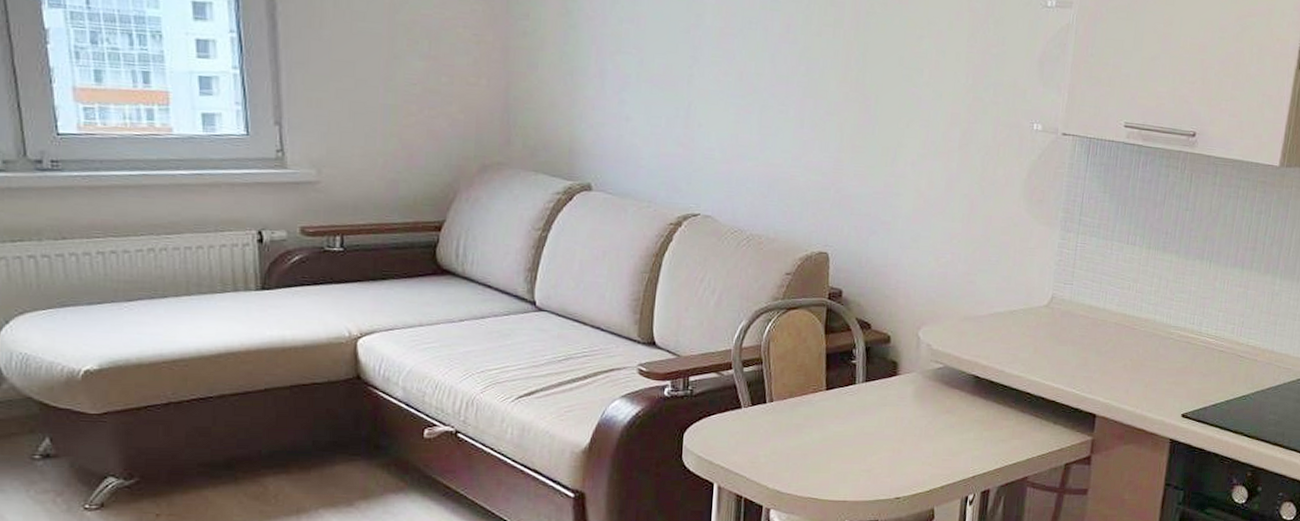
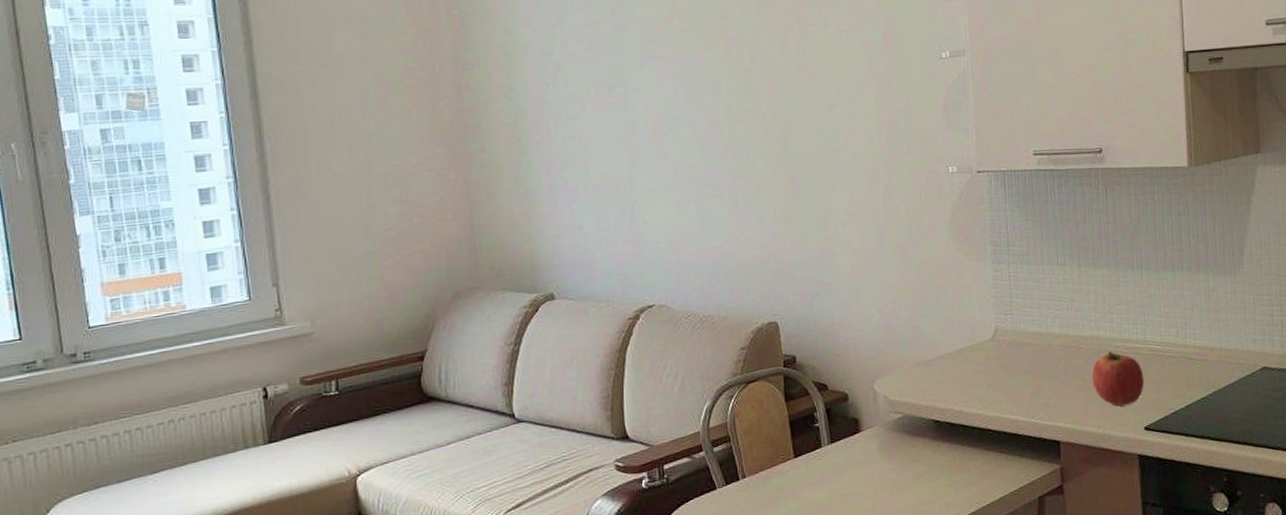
apple: none [1139,336,1192,390] -> present [1091,351,1145,406]

